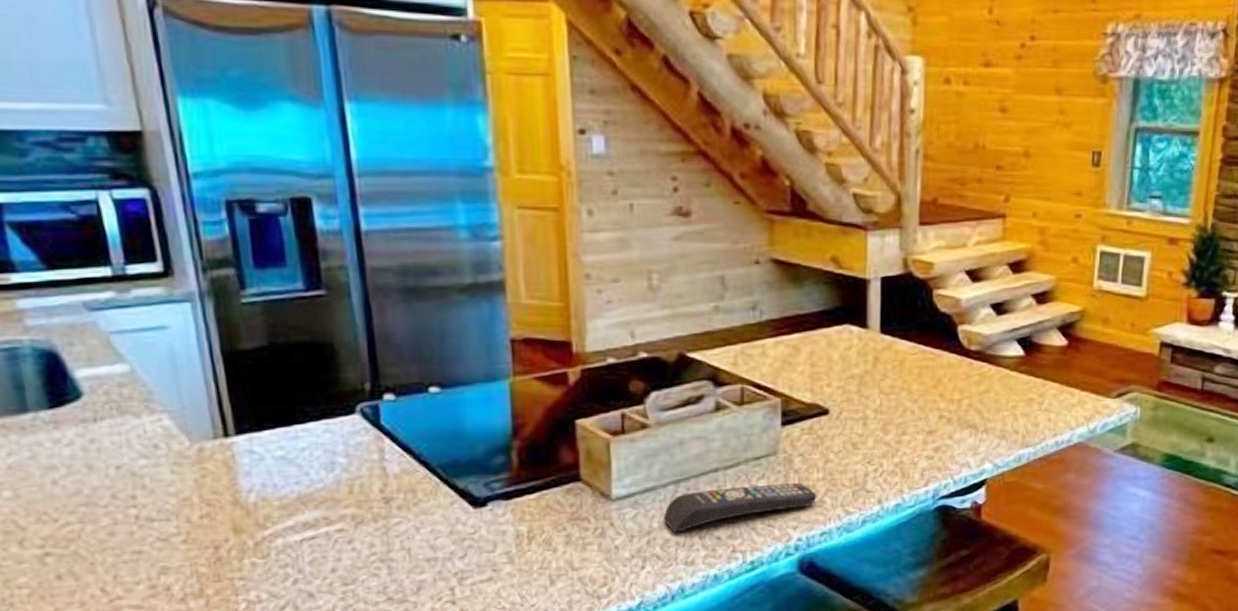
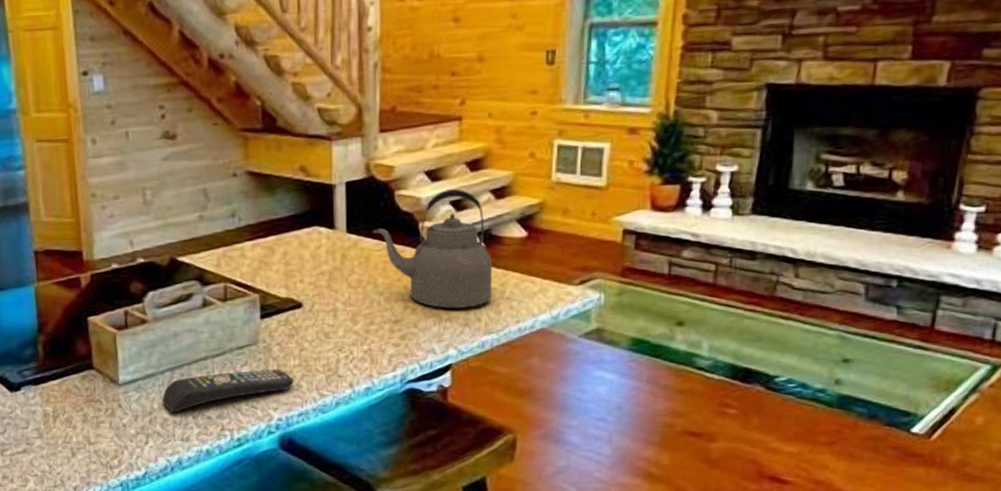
kettle: none [908,292,1032,419] -> present [373,189,493,308]

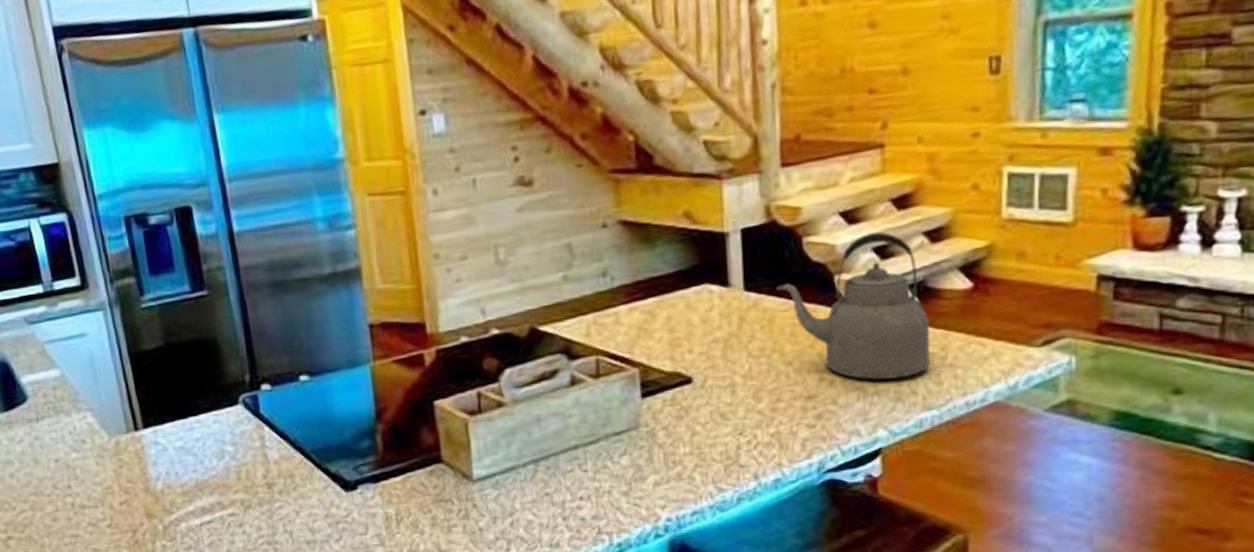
remote control: present [162,369,294,413] -> none [525,458,685,514]

